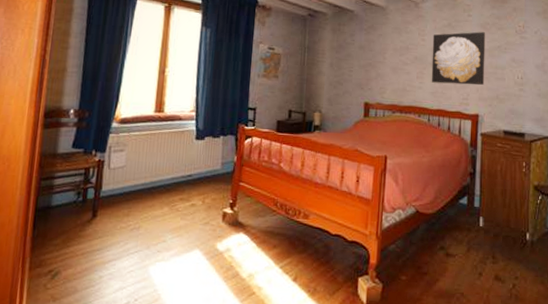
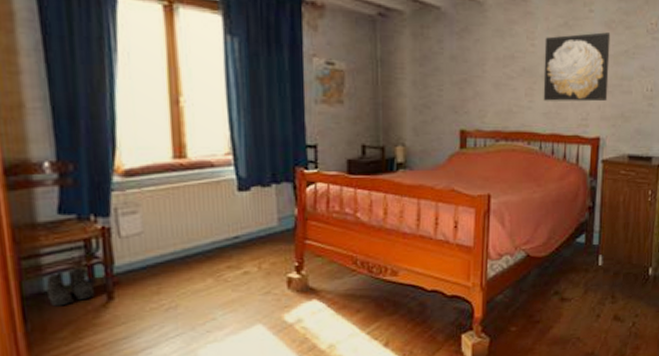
boots: none [53,188,85,219] -> present [46,266,95,307]

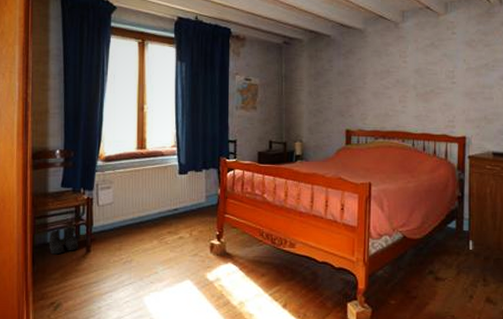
wall art: present [543,32,611,102] -> none [414,50,472,107]

